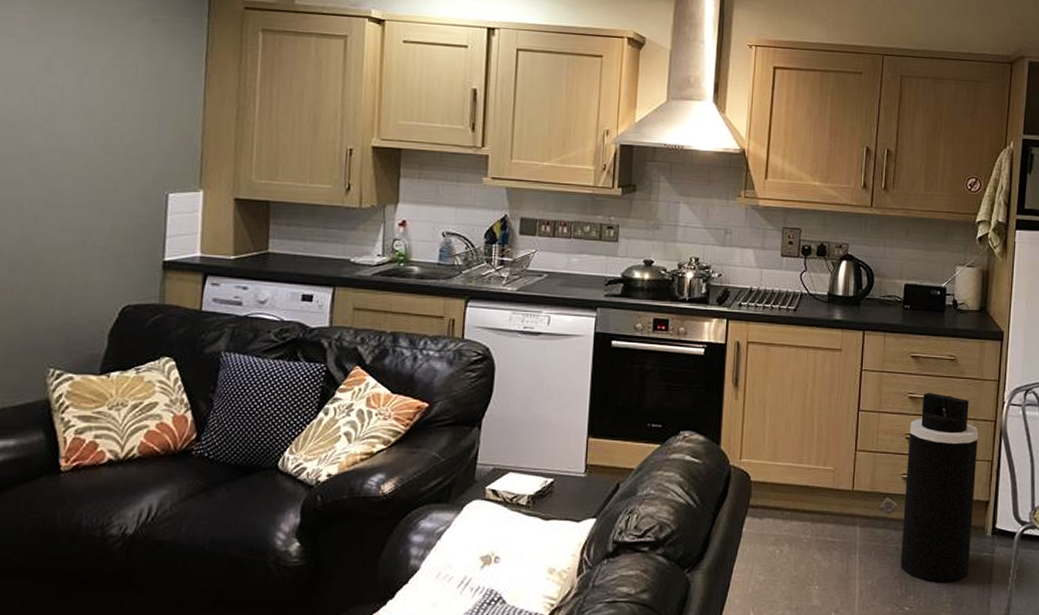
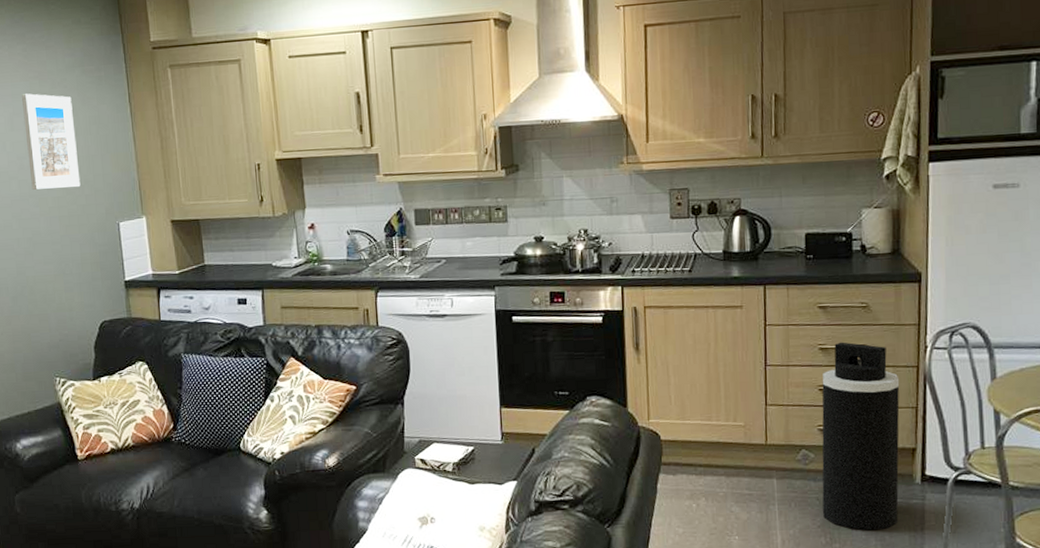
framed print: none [61,33,133,148] -> present [22,93,81,190]

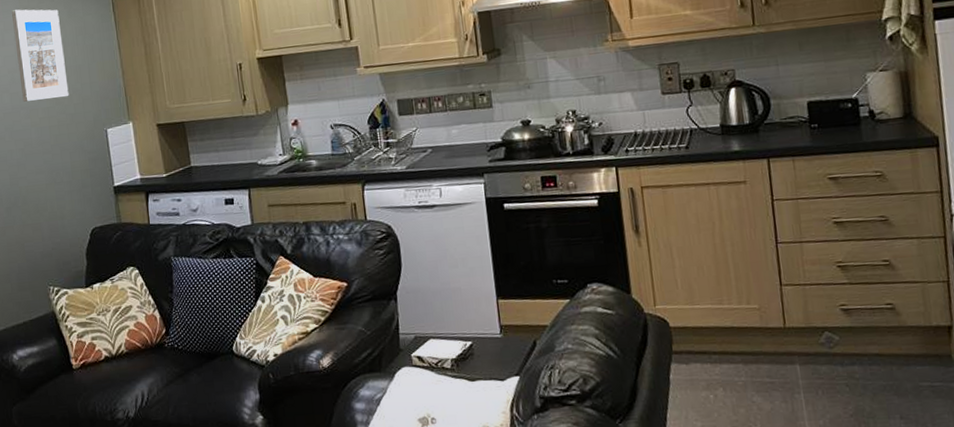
trash can: present [822,342,900,531] -> none [840,214,940,418]

